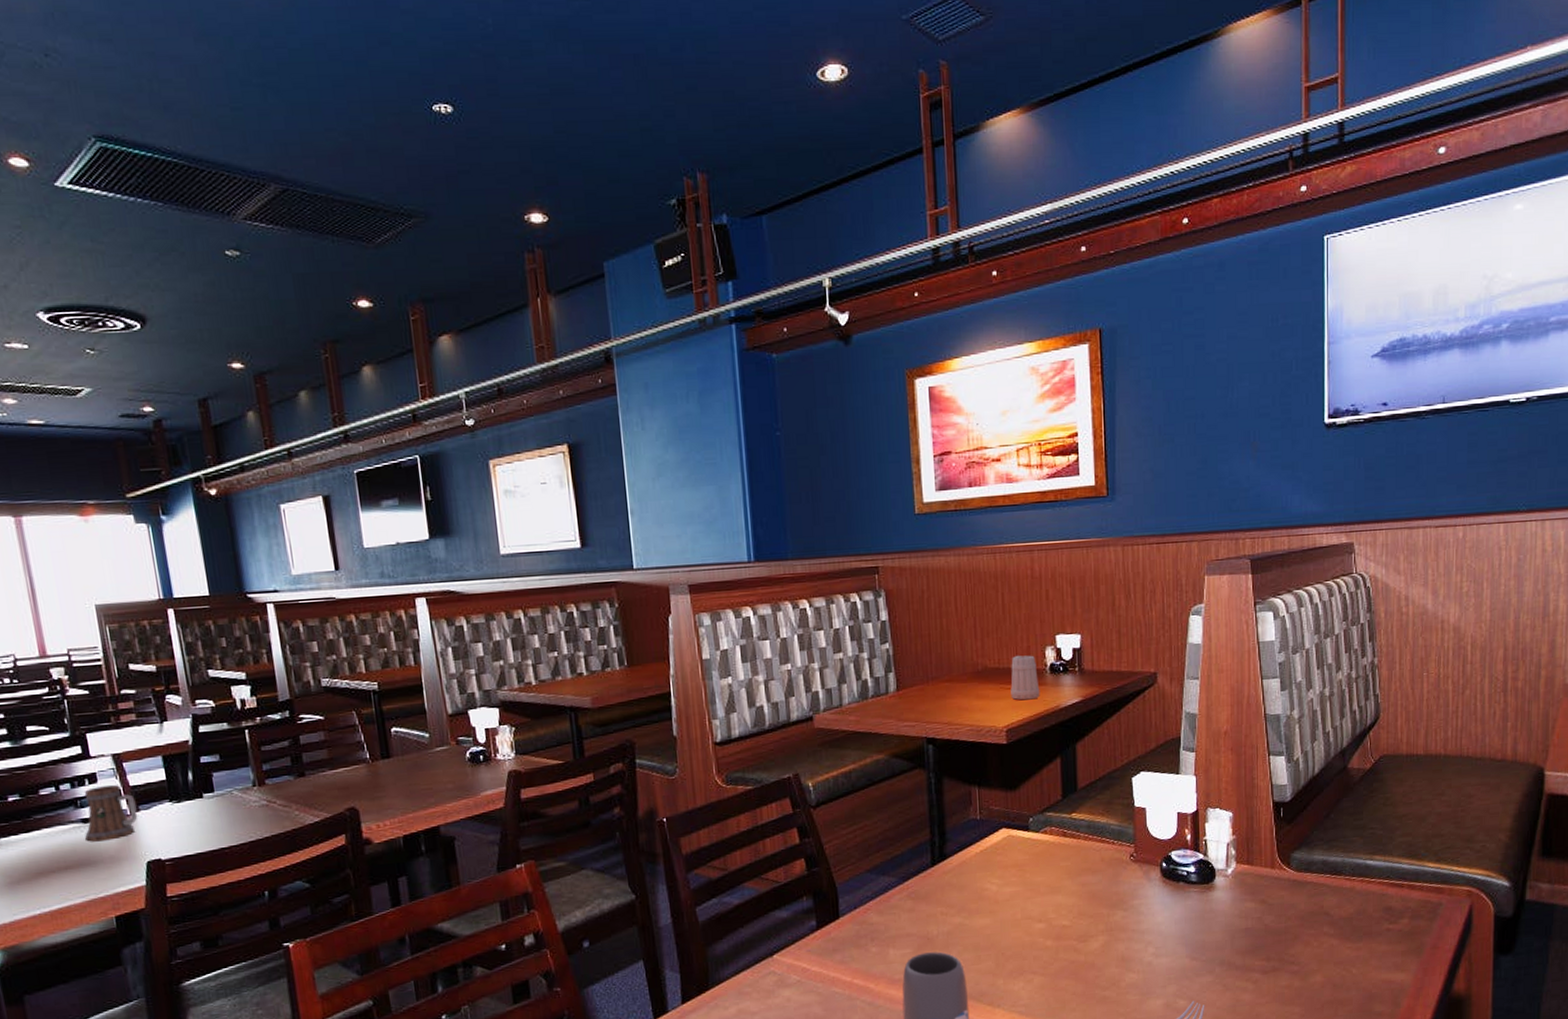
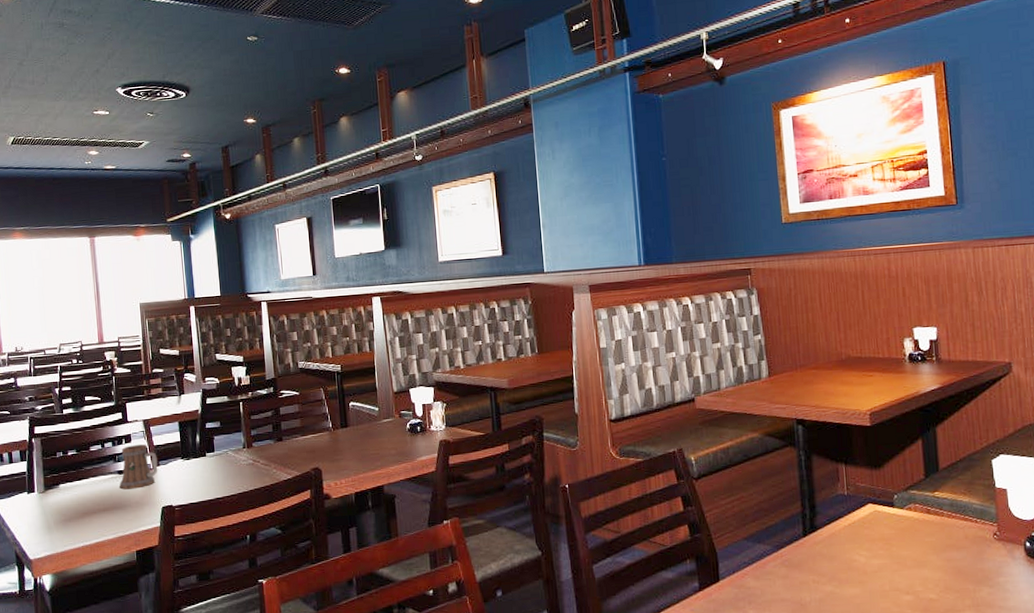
beer mug: present [1010,655,1040,701] -> none [872,345,901,387]

